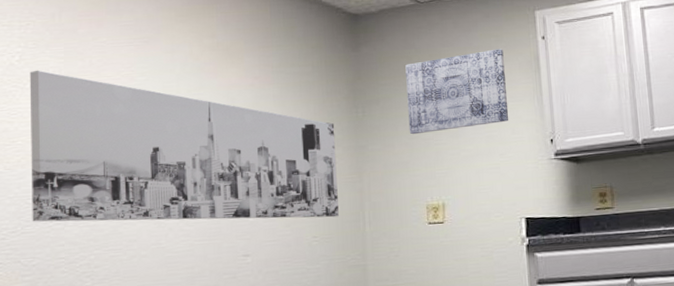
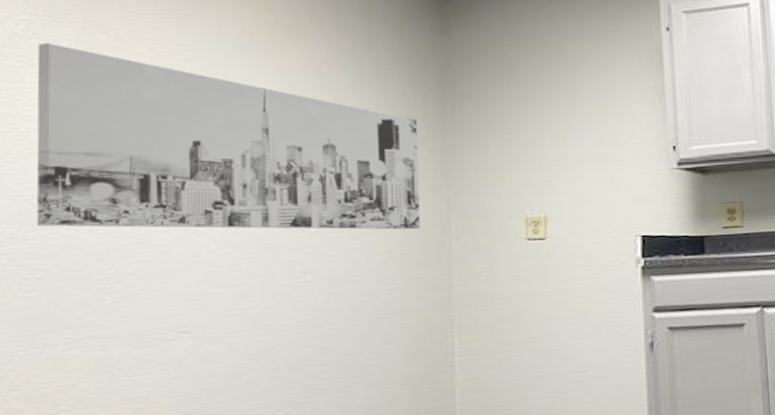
wall art: present [405,49,509,135] -> none [504,40,626,136]

